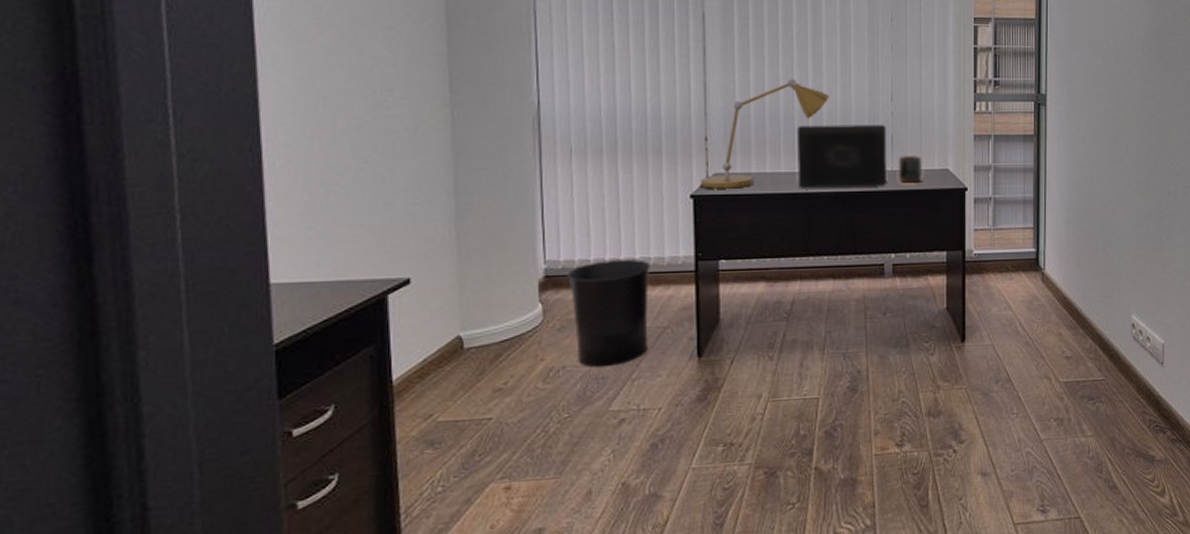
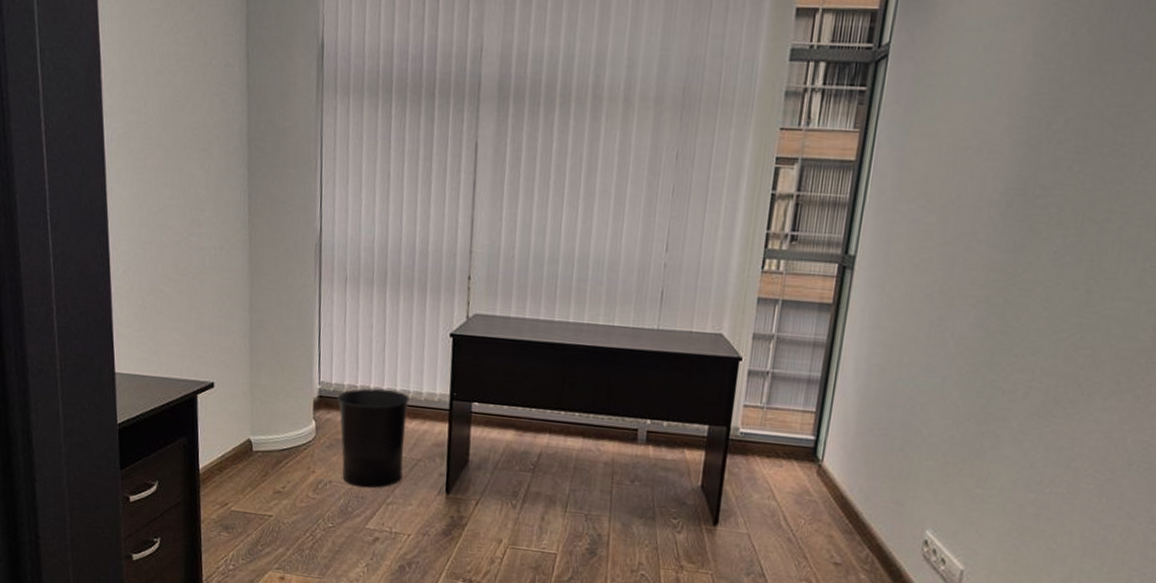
desk lamp: present [699,79,829,189] -> none [459,219,598,332]
laptop: present [796,125,887,188] -> none [556,271,658,345]
mug: present [898,155,923,184] -> none [664,313,694,346]

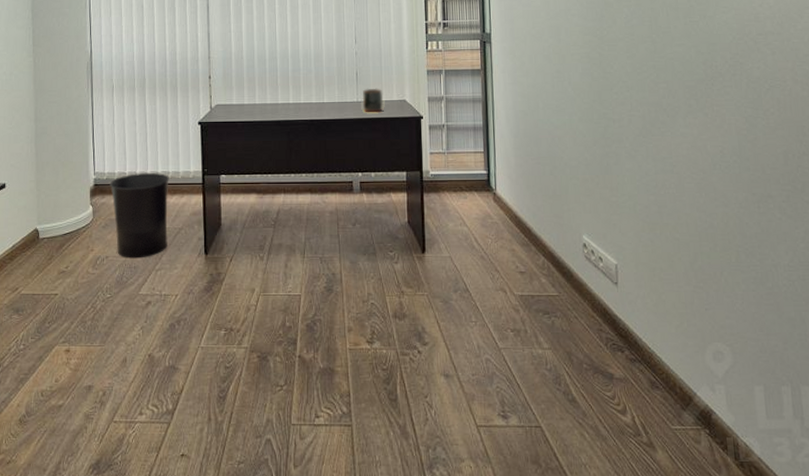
mug: none [664,313,694,346] -> present [362,88,384,113]

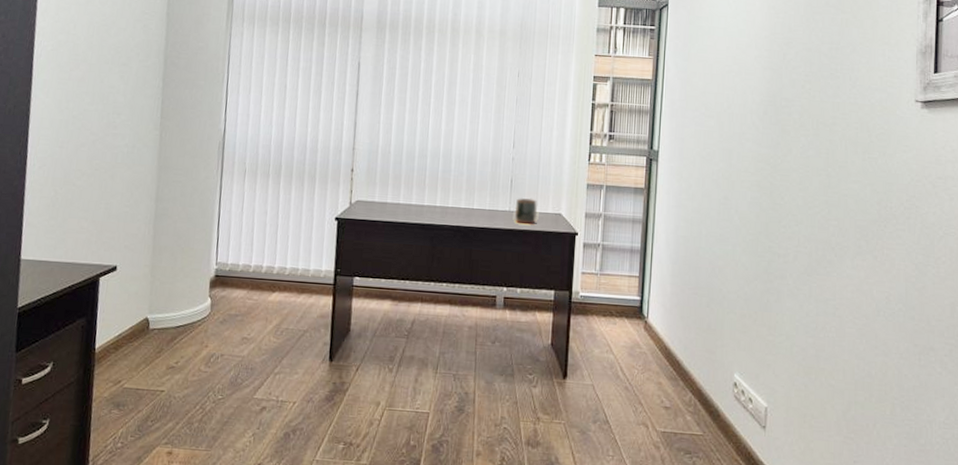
waste bin: present [109,173,169,257] -> none [232,267,298,359]

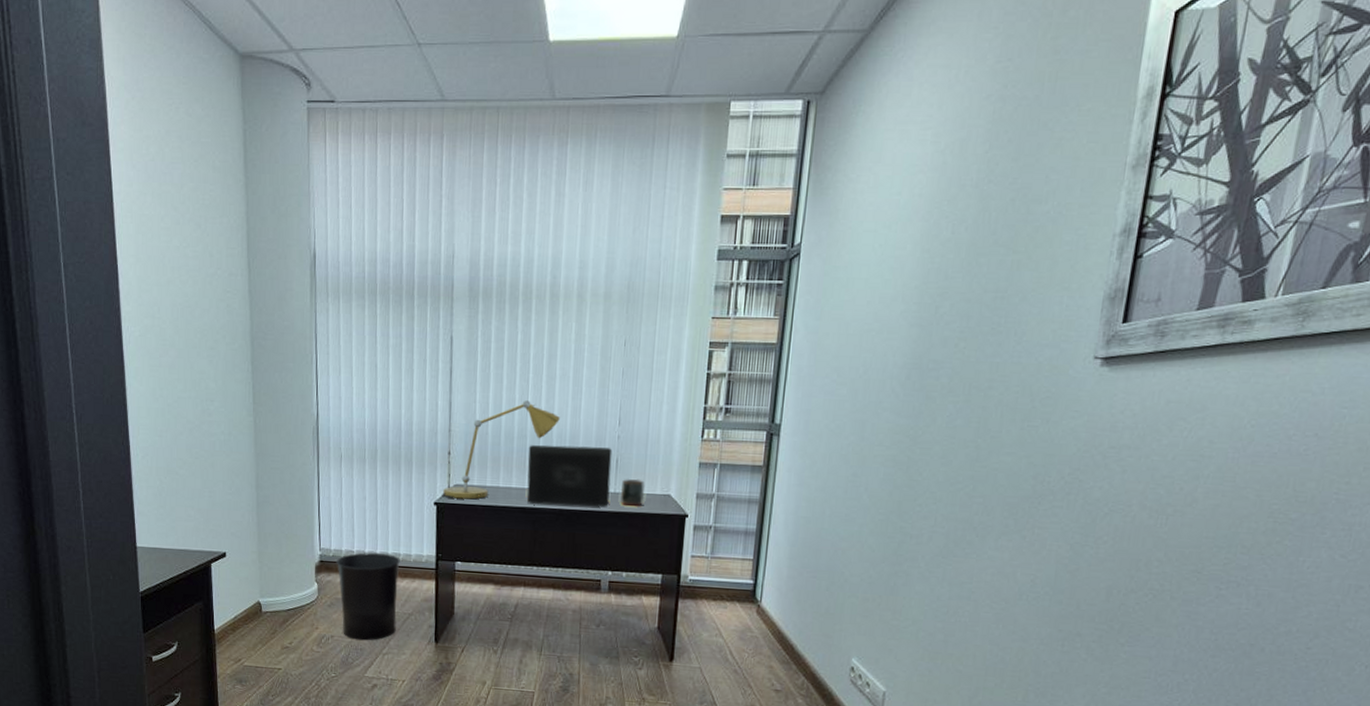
waste bin: none [232,267,298,359] -> present [336,552,400,640]
desk lamp: none [343,123,459,215] -> present [442,400,560,500]
laptop: none [425,164,507,224] -> present [526,445,613,507]

